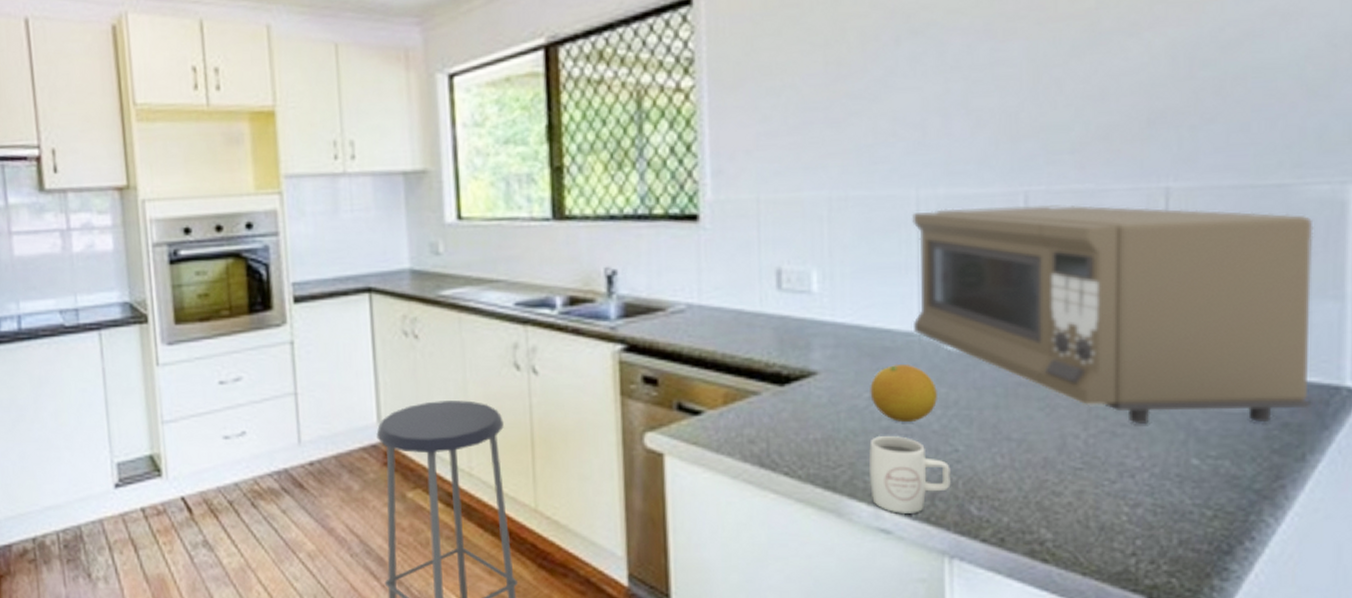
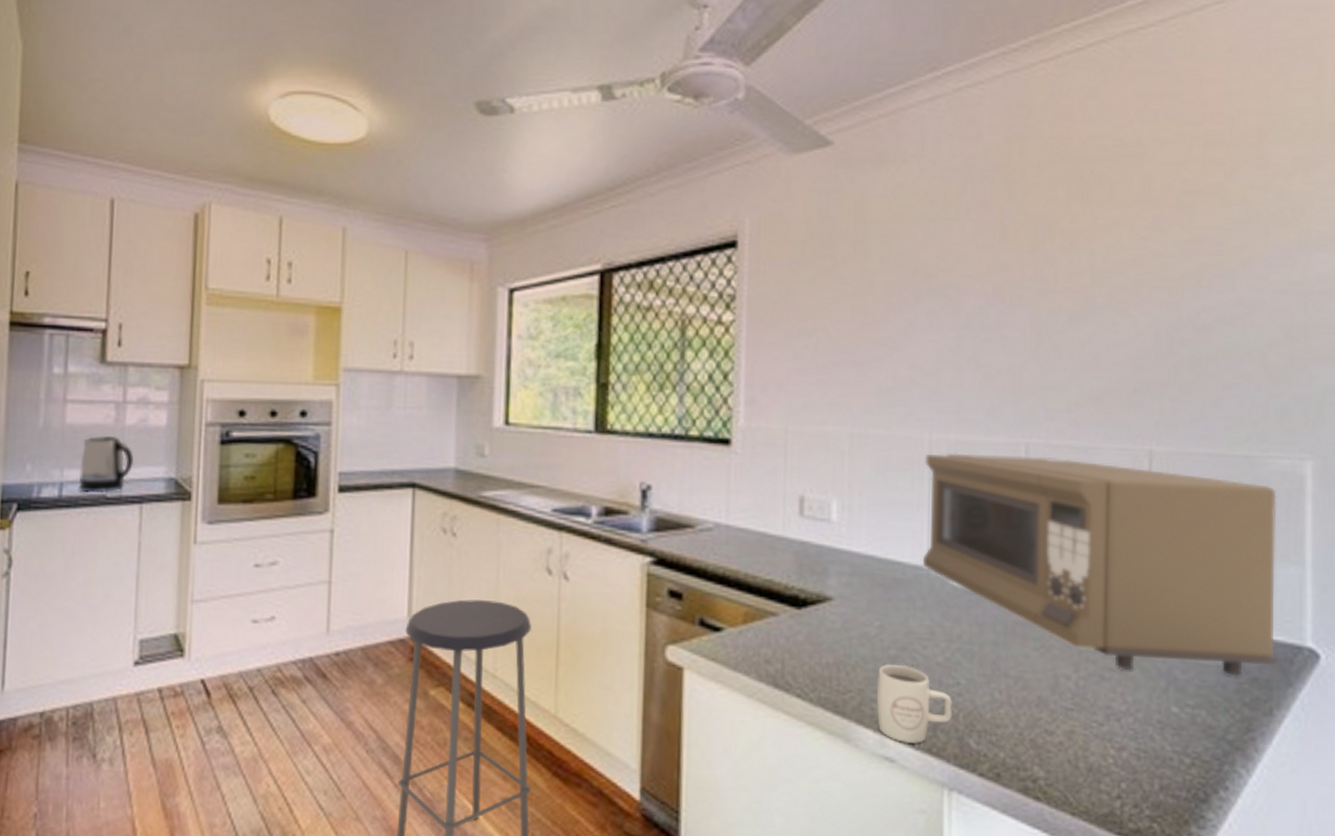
kettle: none [34,264,87,323] -> present [78,435,134,493]
fruit: present [870,365,937,422] -> none [880,596,942,653]

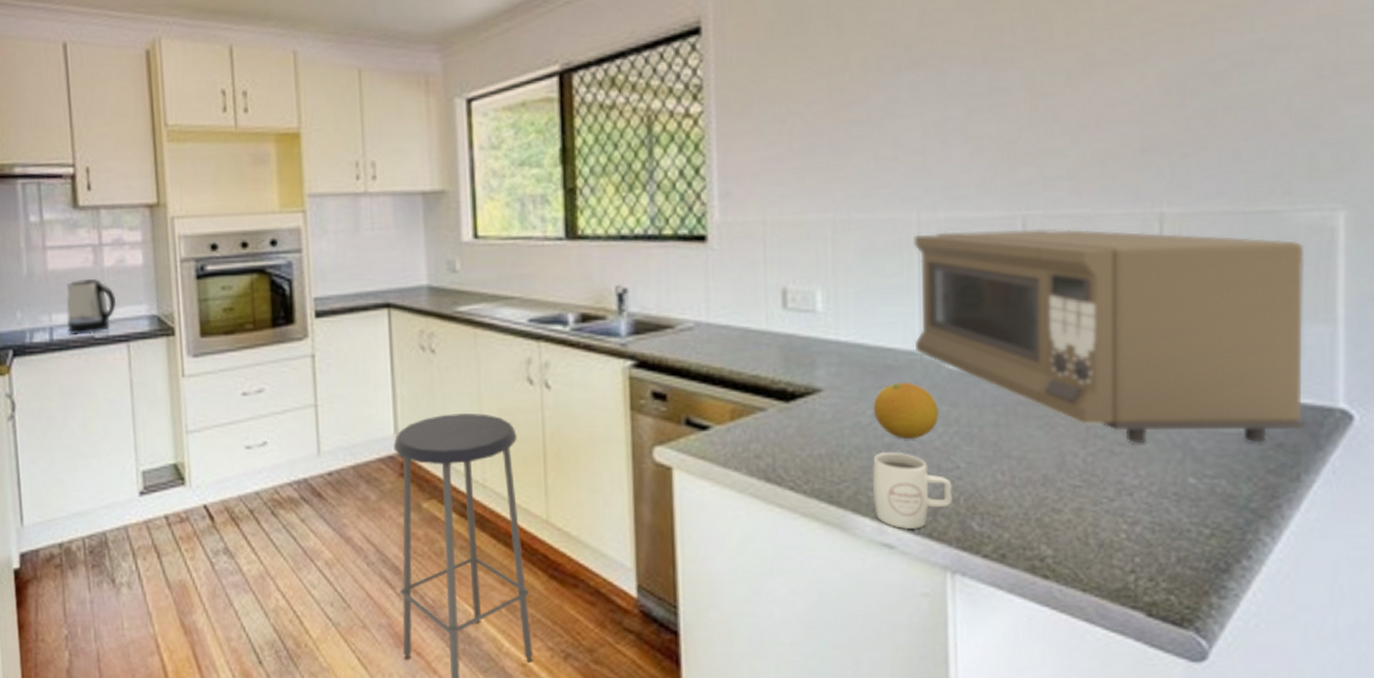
fruit: none [880,596,942,653] -> present [873,383,939,438]

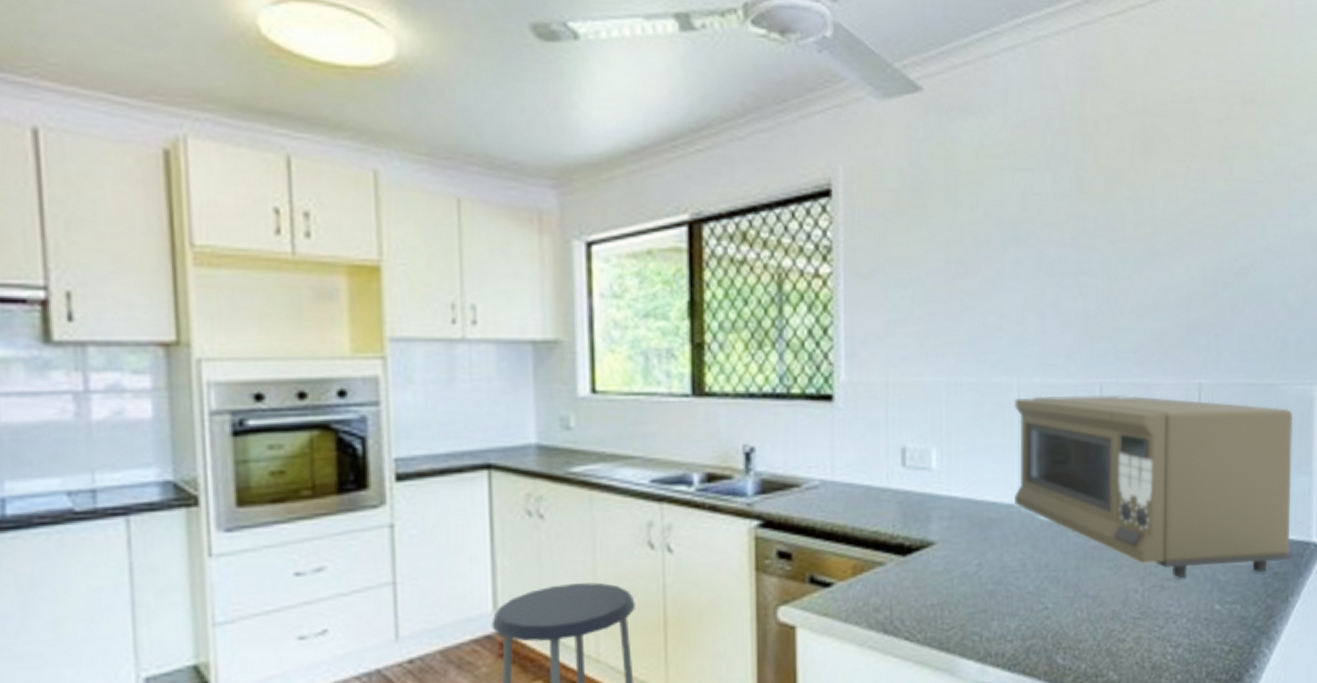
kettle: present [66,278,117,334] -> none [29,434,111,507]
mug: present [872,451,952,529] -> none [976,597,1042,668]
fruit: present [873,383,939,438] -> none [978,533,1032,585]

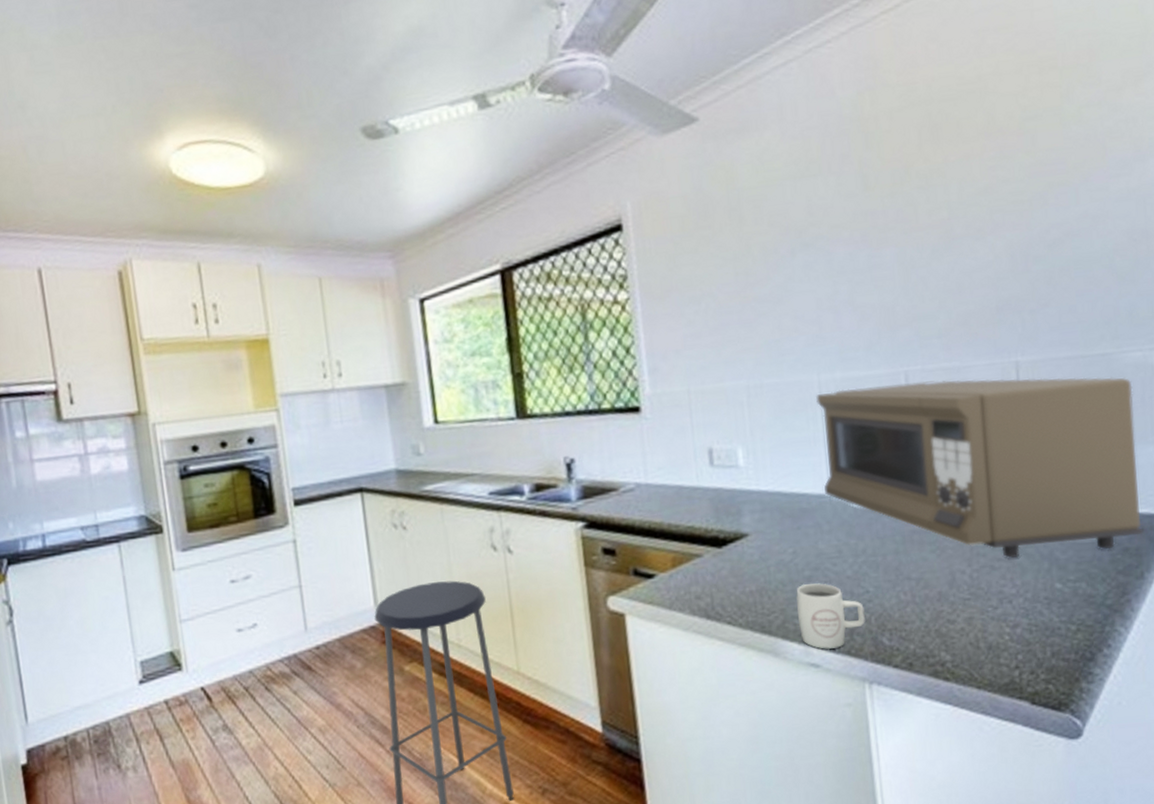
mug: none [976,597,1042,668] -> present [796,583,865,649]

